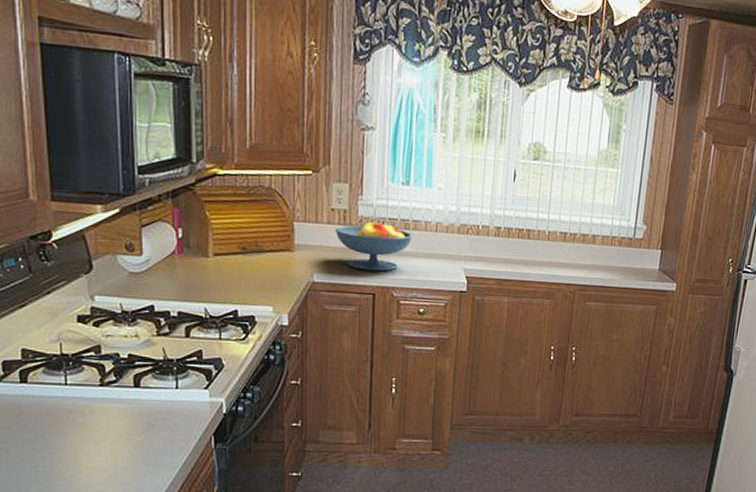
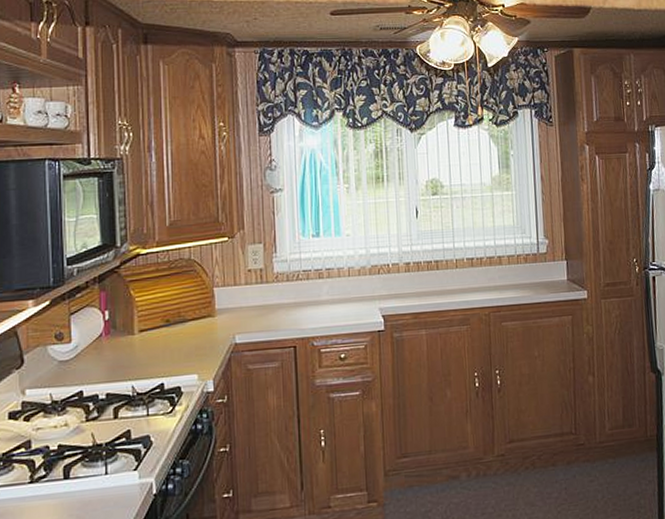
fruit bowl: present [336,221,413,272] -> none [254,275,327,325]

